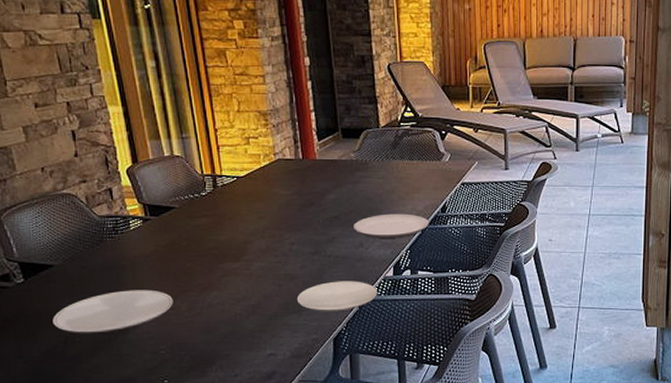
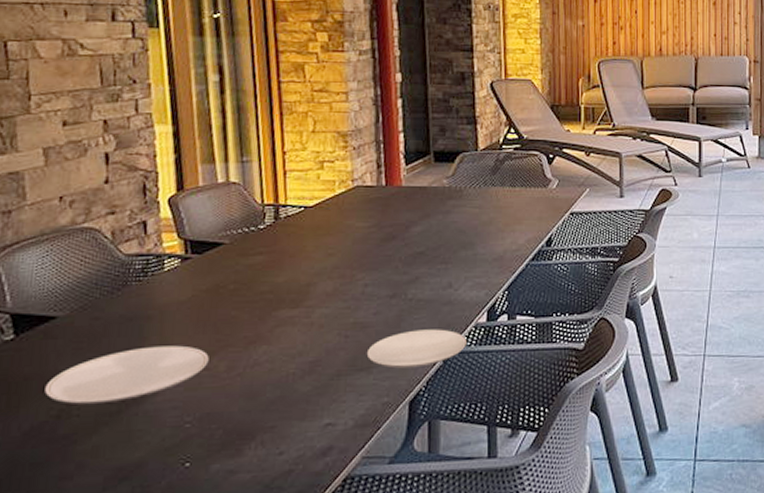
plate: present [354,214,429,238] -> none [442,248,531,278]

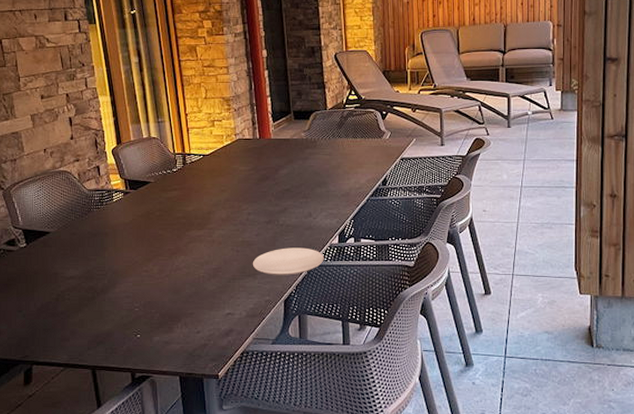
plate: present [44,345,209,404] -> none [47,254,147,291]

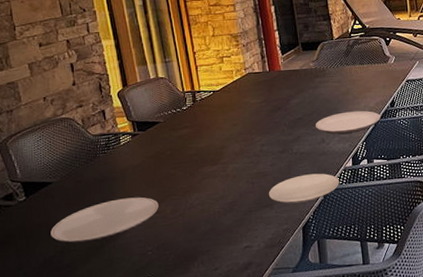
plate: none [47,254,147,291] -> present [50,197,159,243]
plate: none [303,186,371,209] -> present [316,110,381,135]

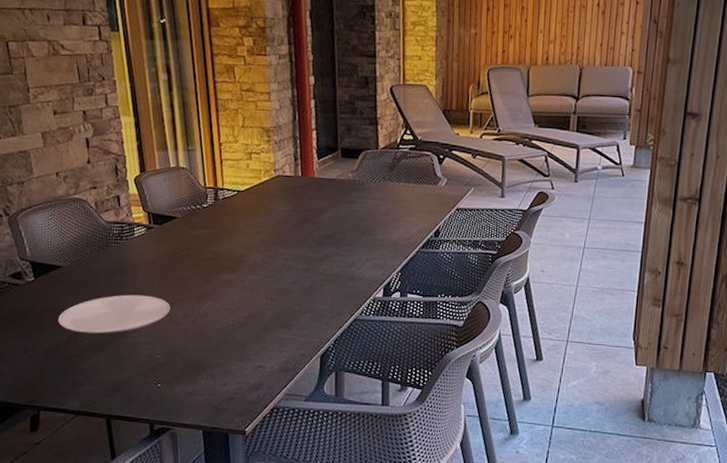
plate: present [268,173,339,204] -> none [287,298,366,329]
plate: present [316,110,381,135] -> none [347,235,421,260]

